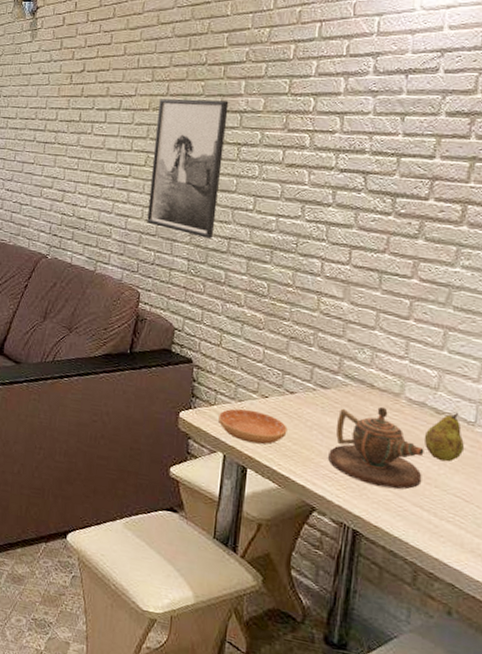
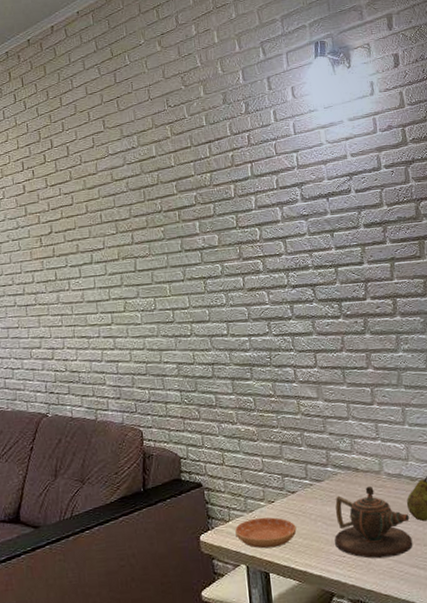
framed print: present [147,99,229,240] -> none [127,241,198,369]

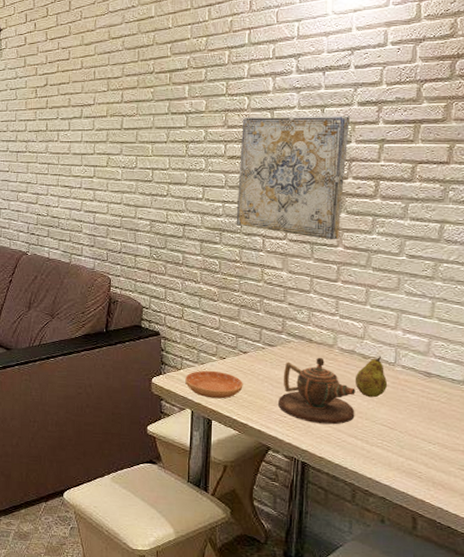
wall art: none [257,238,367,363] -> present [236,115,350,240]

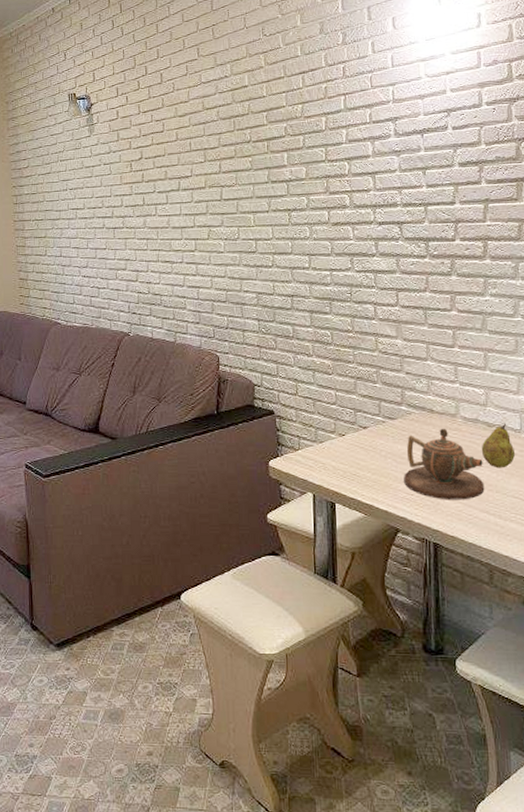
saucer: present [185,370,243,399] -> none [304,449,366,479]
wall art: present [236,115,350,240] -> none [344,177,453,305]

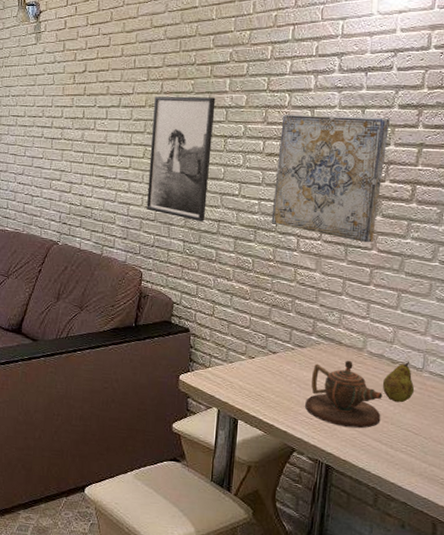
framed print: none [214,172,278,299] -> present [146,96,216,223]
wall art: none [344,177,453,305] -> present [271,115,390,243]

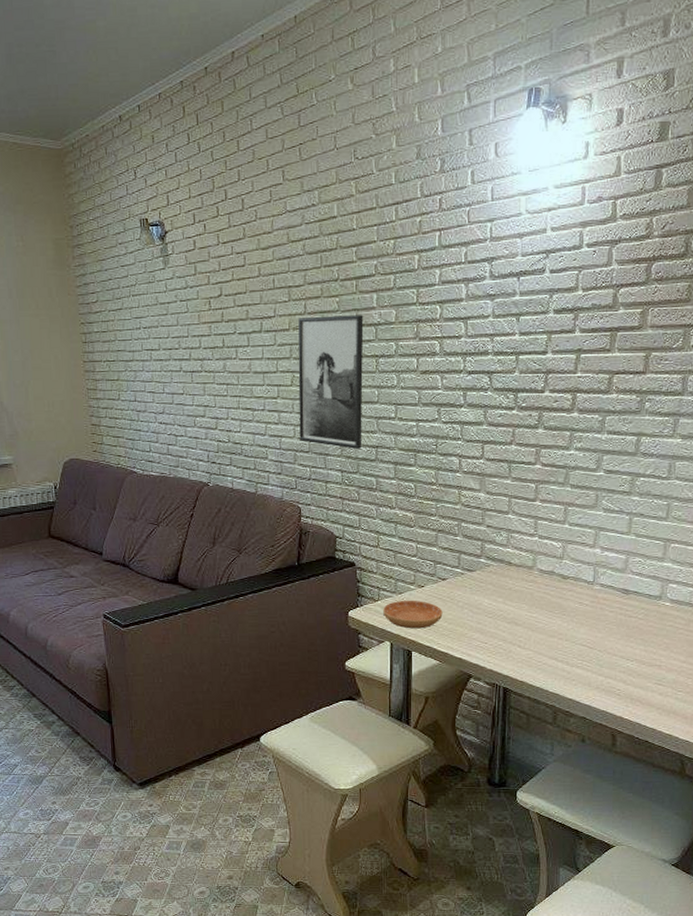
saucer: none [213,369,271,399] -> present [383,600,443,629]
wall art: present [271,115,390,243] -> none [431,324,546,458]
teapot: present [305,360,383,429] -> none [479,580,555,648]
fruit: present [382,361,415,403] -> none [554,575,587,618]

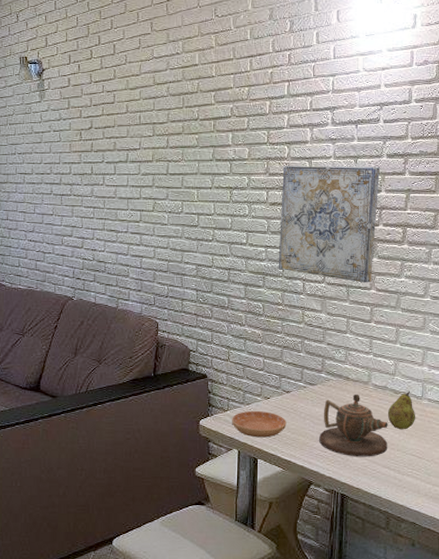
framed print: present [298,315,364,450] -> none [159,150,220,271]
wall art: none [431,324,546,458] -> present [278,166,380,283]
teapot: none [479,580,555,648] -> present [319,394,388,457]
fruit: none [554,575,587,618] -> present [387,390,416,430]

